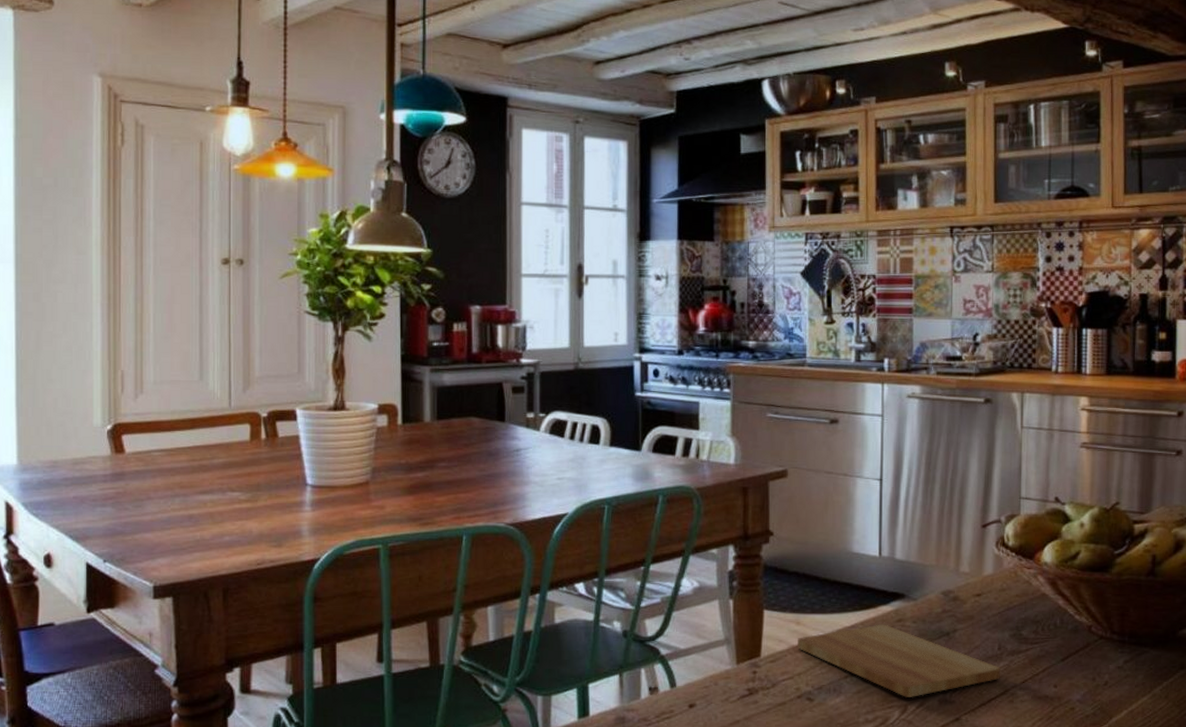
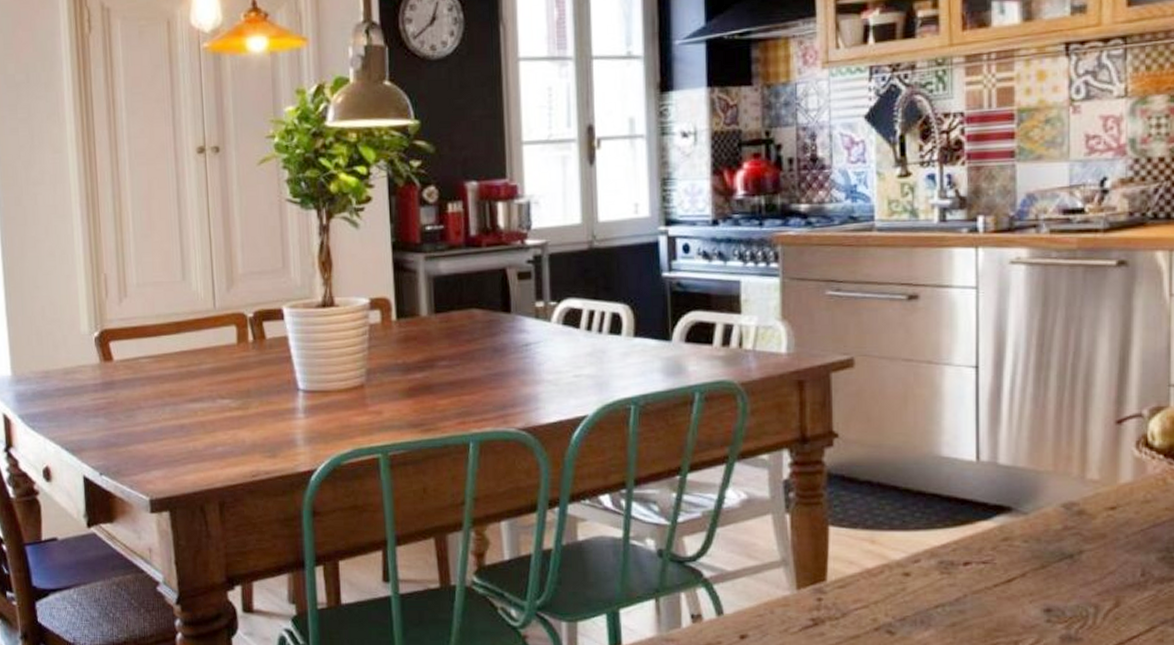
cutting board: present [797,624,1001,697] -> none [873,543,1146,633]

